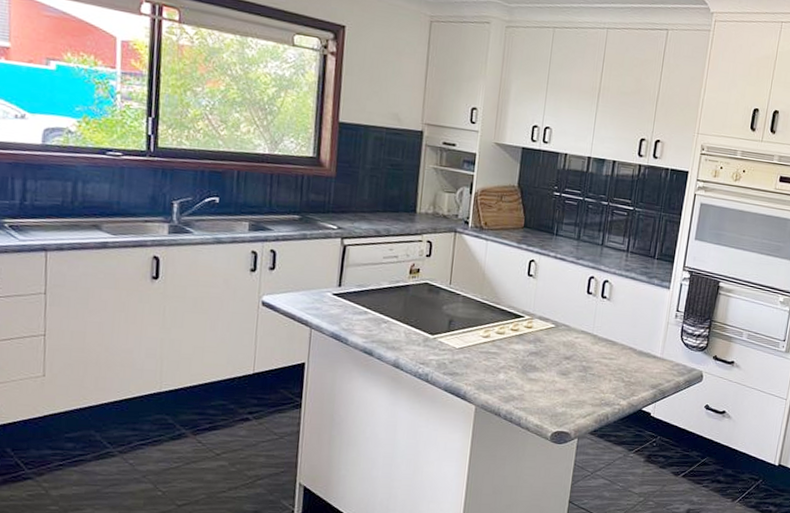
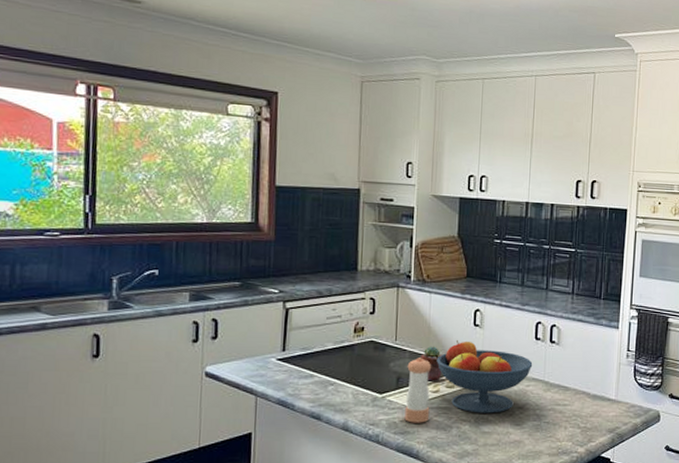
pepper shaker: none [454,302,483,366] -> present [404,358,431,423]
potted succulent: none [473,292,494,327] -> present [421,346,442,381]
fruit bowl: none [488,288,583,362] -> present [436,340,533,413]

